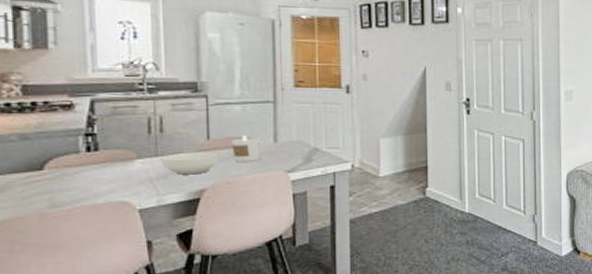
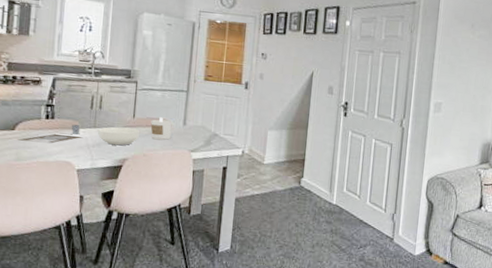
place setting: none [49,155,143,182] -> present [17,124,83,144]

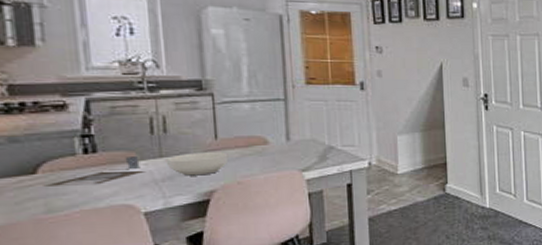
candle: present [150,117,172,141] -> none [241,134,272,163]

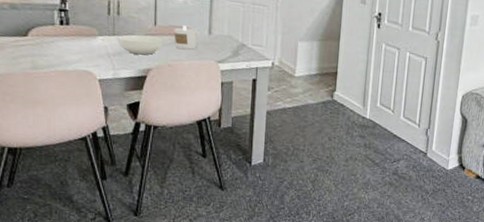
place setting: present [43,157,146,187] -> none [31,31,103,52]
candle: none [241,134,272,163] -> present [174,25,197,51]

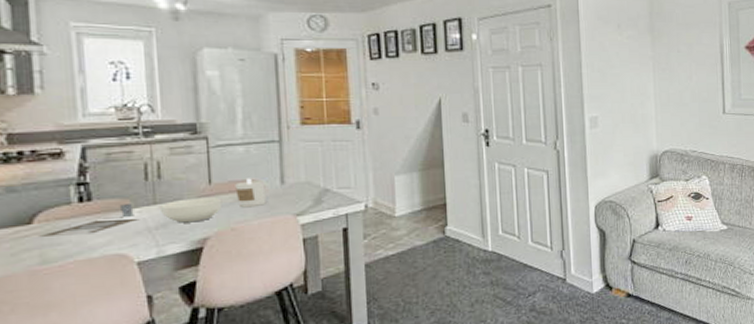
place setting: none [31,31,103,52] -> present [39,204,140,237]

